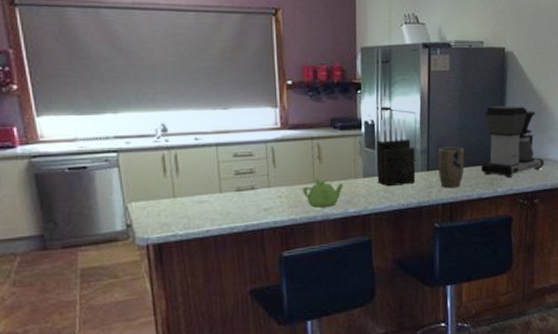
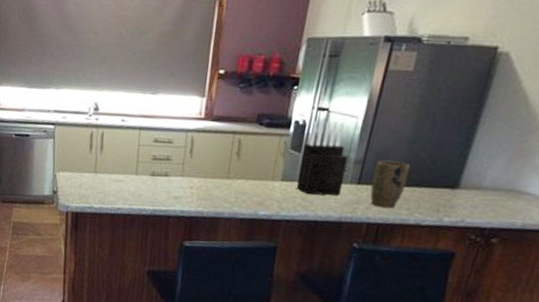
teapot: present [303,177,344,208] -> none [214,173,259,206]
coffee maker: present [480,106,544,177] -> none [426,118,524,207]

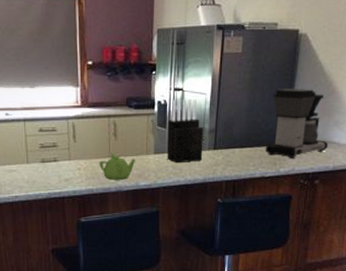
teapot: none [214,173,259,206] -> present [99,153,136,180]
plant pot: present [370,160,411,209] -> none [224,127,251,167]
coffee maker: none [426,118,524,207] -> present [265,89,328,158]

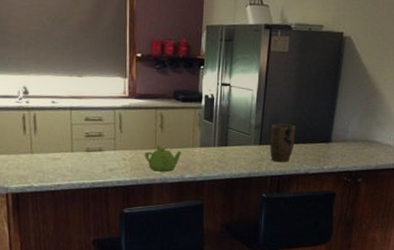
knife block: present [167,98,203,164] -> none [212,94,250,157]
plant pot: none [224,127,251,167] -> present [270,124,296,163]
coffee maker: present [265,89,328,158] -> none [309,88,371,156]

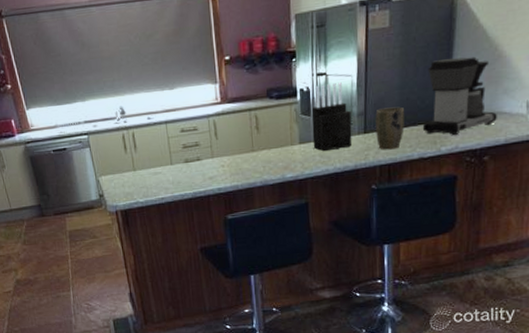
teapot: present [145,144,182,172] -> none [243,146,281,175]
knife block: none [212,94,250,157] -> present [312,81,352,152]
coffee maker: none [309,88,371,156] -> present [422,56,497,135]

